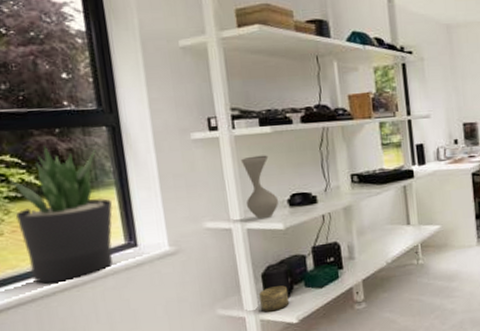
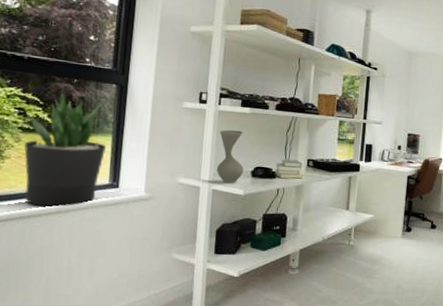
decorative box: present [259,285,290,313] -> none [210,242,236,264]
books: none [314,177,349,203] -> present [275,159,303,179]

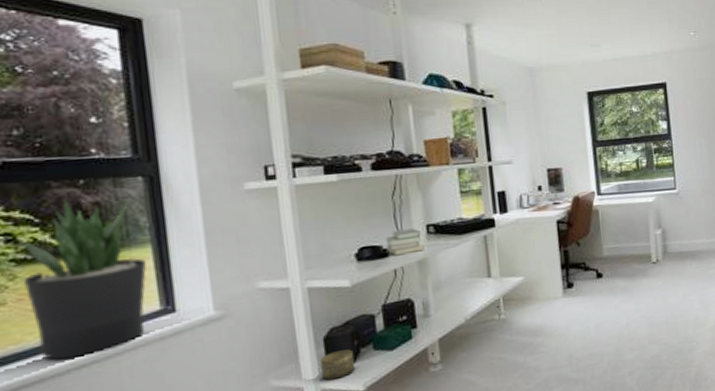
decorative box: none [210,242,236,264] -> present [320,349,356,381]
decorative vase: present [216,129,243,184] -> none [301,205,344,277]

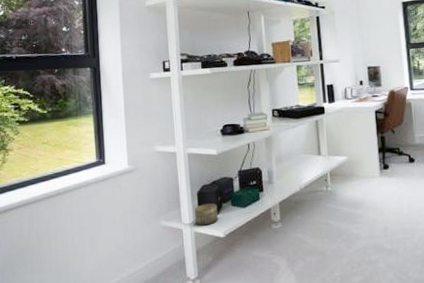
planter: present [20,199,147,360] -> none [22,82,90,191]

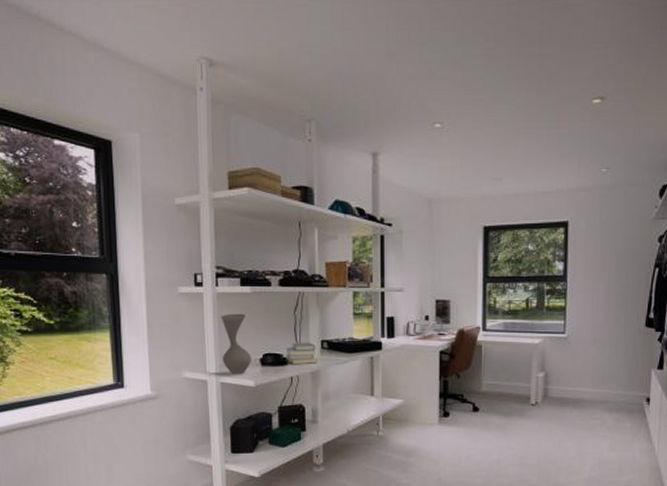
decorative vase: none [186,92,213,146] -> present [220,314,251,375]
decorative box: present [195,203,219,226] -> none [227,440,254,463]

